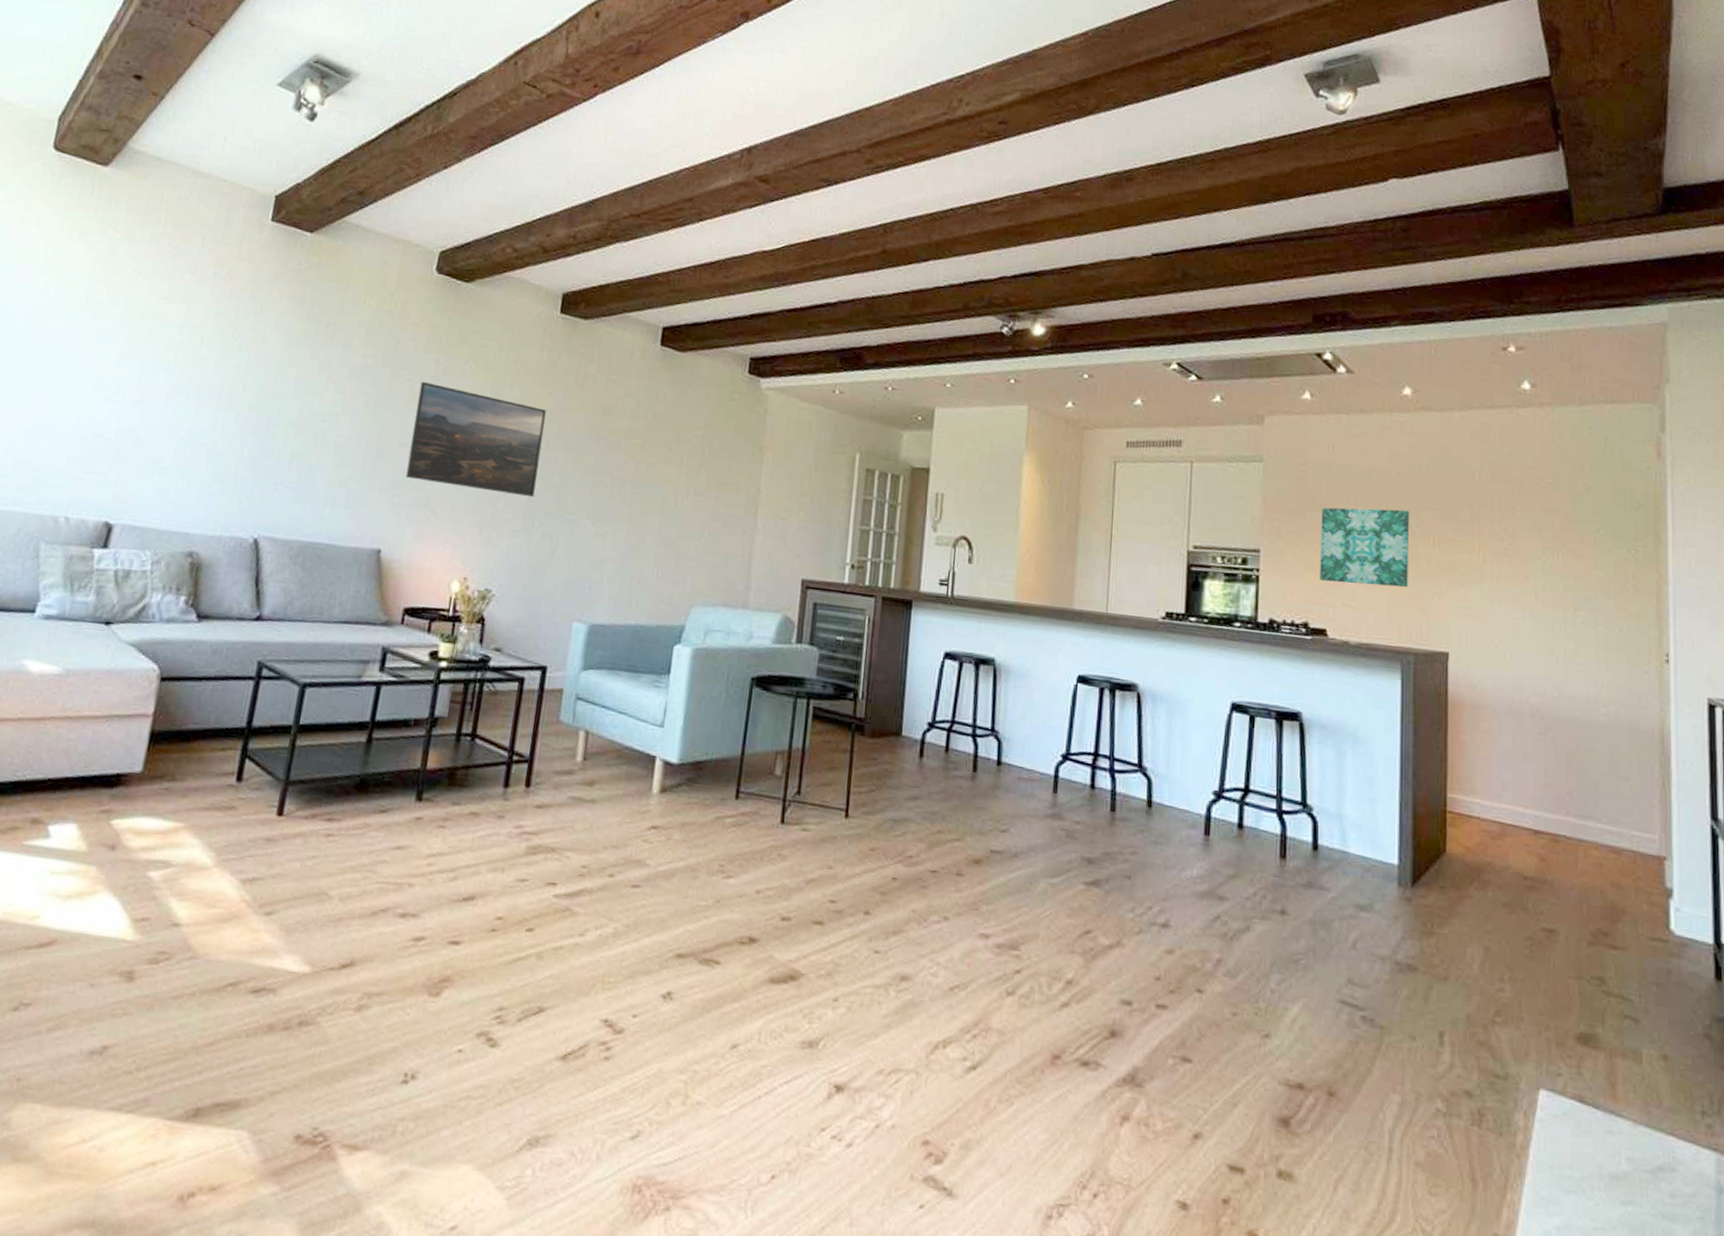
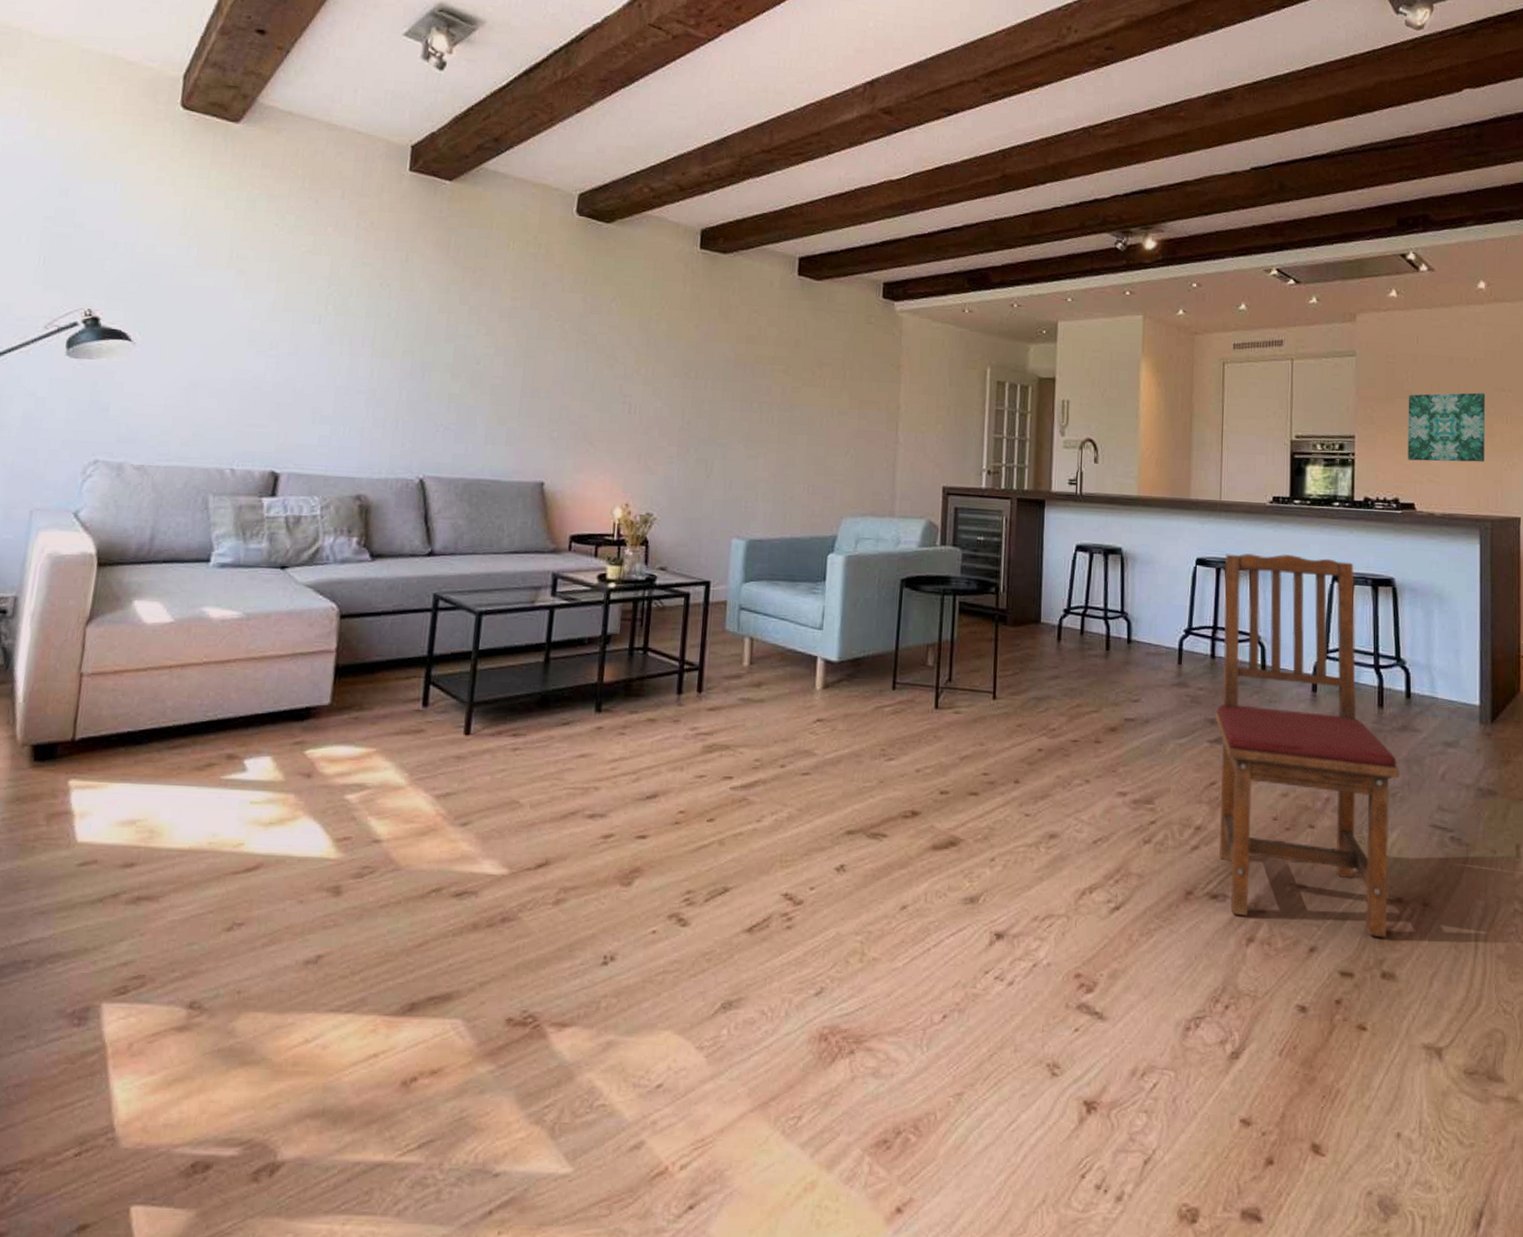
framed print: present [405,381,547,498] -> none [562,320,694,425]
dining chair: none [1091,672,1303,1130] -> present [1214,553,1399,938]

